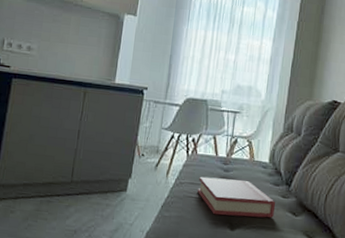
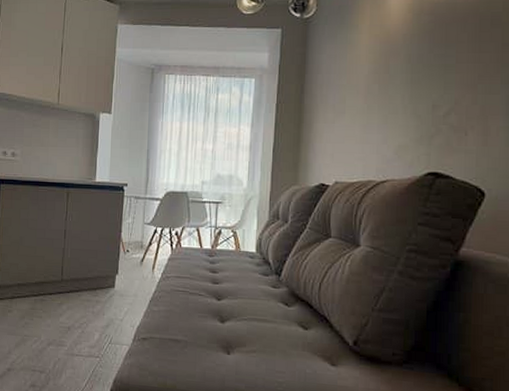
hardback book: present [198,176,276,218] -> none [185,269,267,309]

